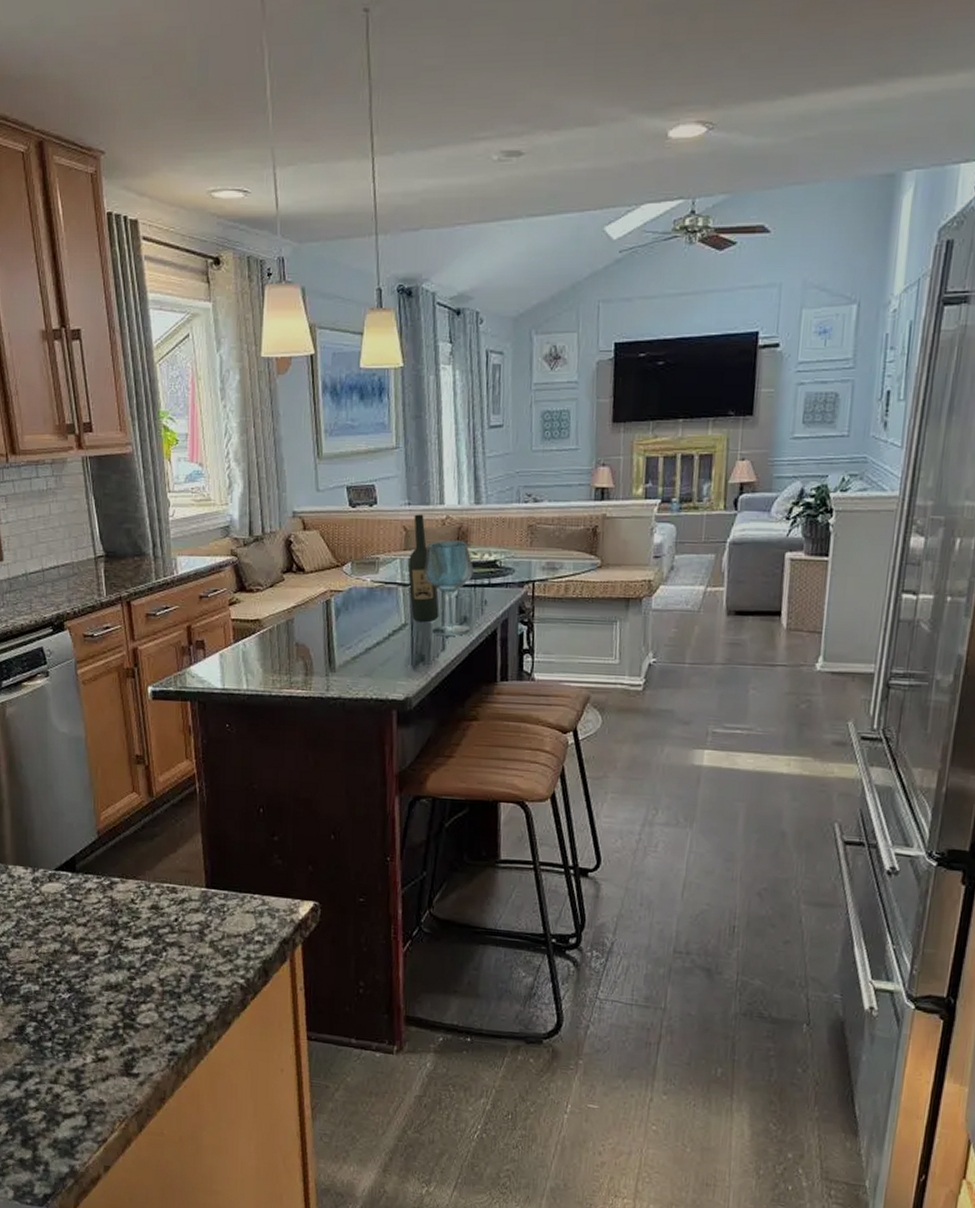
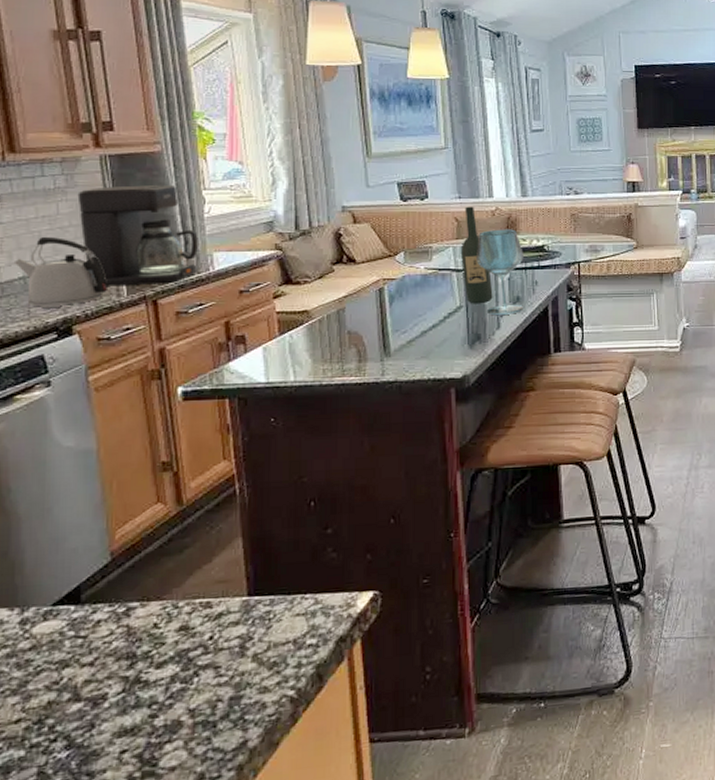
kettle: none [18,537,90,605] -> present [13,237,107,309]
coffee maker: none [65,486,164,586] -> present [77,184,198,286]

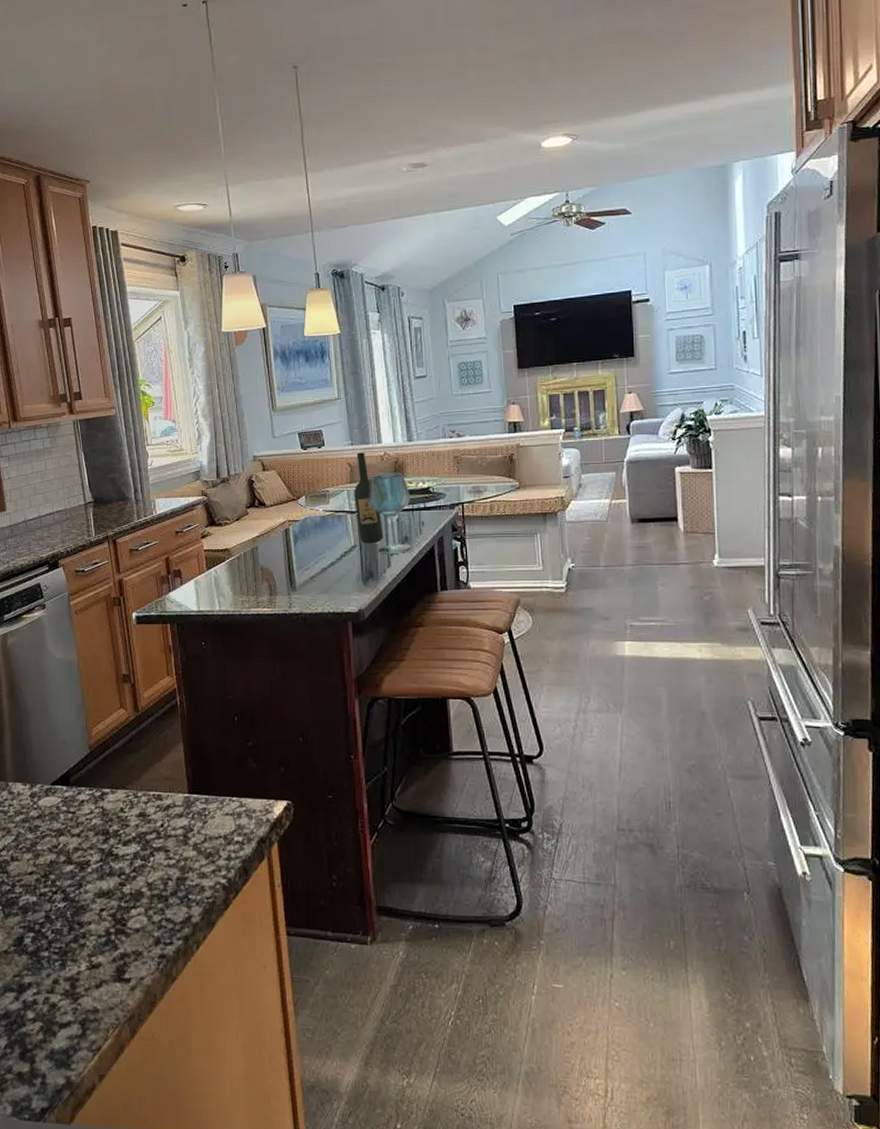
kettle: present [13,237,107,309] -> none [18,489,81,546]
coffee maker: present [77,184,198,286] -> none [59,442,144,528]

